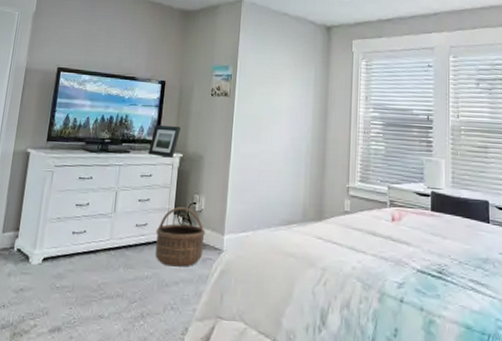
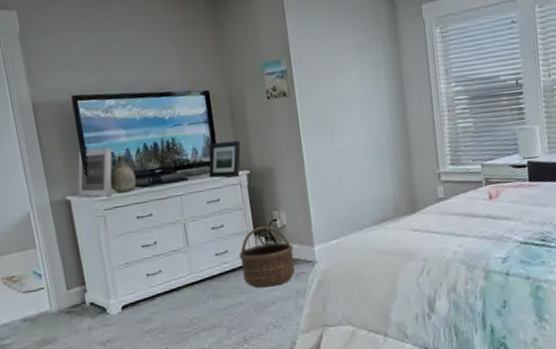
picture frame: none [38,113,76,155] -> present [77,148,113,197]
vase: none [66,122,89,156] -> present [109,155,137,194]

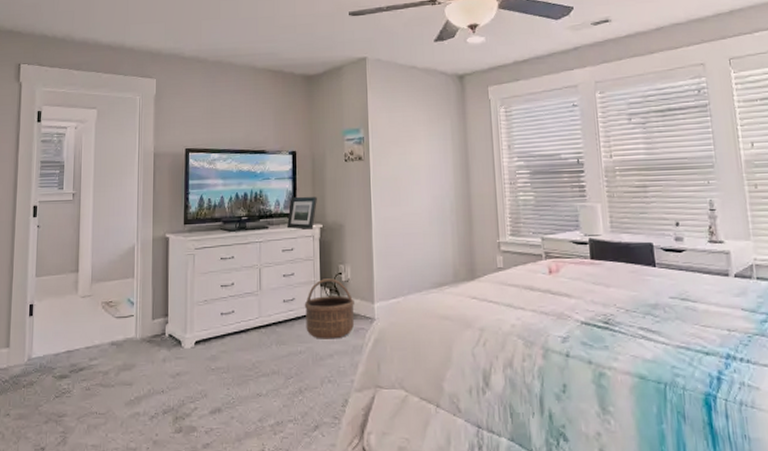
picture frame: present [77,148,113,197] -> none [177,195,210,237]
vase: present [109,155,137,194] -> none [203,202,225,236]

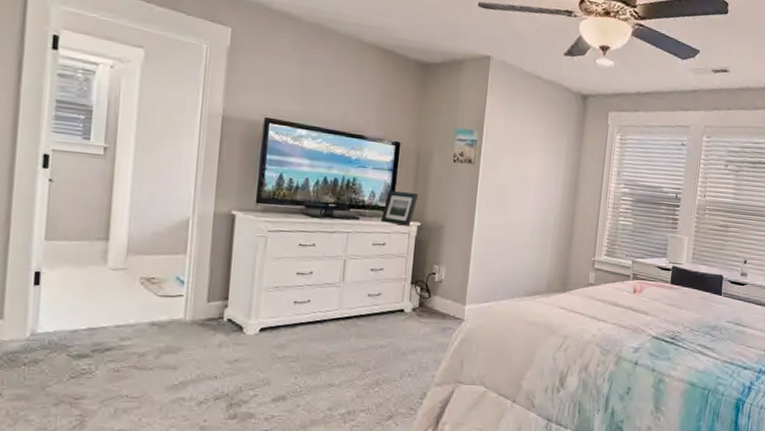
basket: present [304,278,355,339] -> none [390,277,445,336]

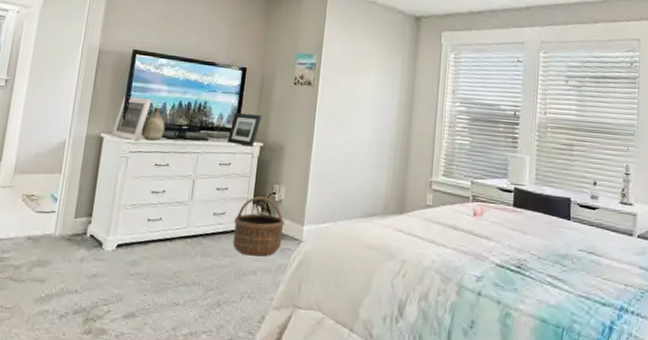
picture frame: none [246,171,291,219] -> present [112,97,152,141]
vase: none [280,183,309,220] -> present [141,107,165,142]
basket: none [390,277,445,336] -> present [232,196,285,257]

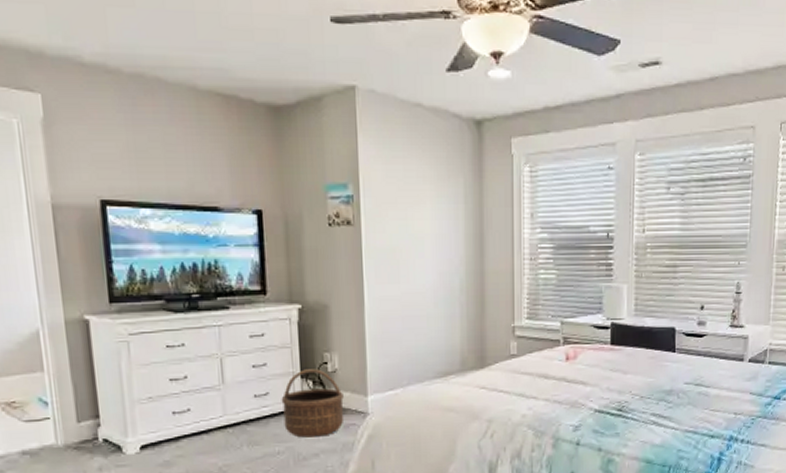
picture frame: present [112,97,152,141] -> none [99,264,143,319]
vase: present [141,107,165,142] -> none [137,274,170,319]
picture frame: present [226,112,261,147] -> none [253,269,293,311]

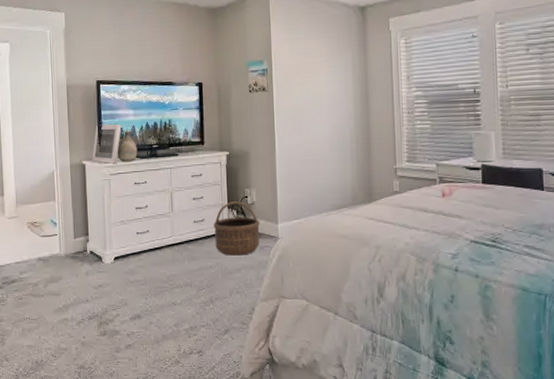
picture frame: none [99,264,143,319] -> present [92,124,122,164]
vase: none [137,274,170,319] -> present [117,131,138,163]

